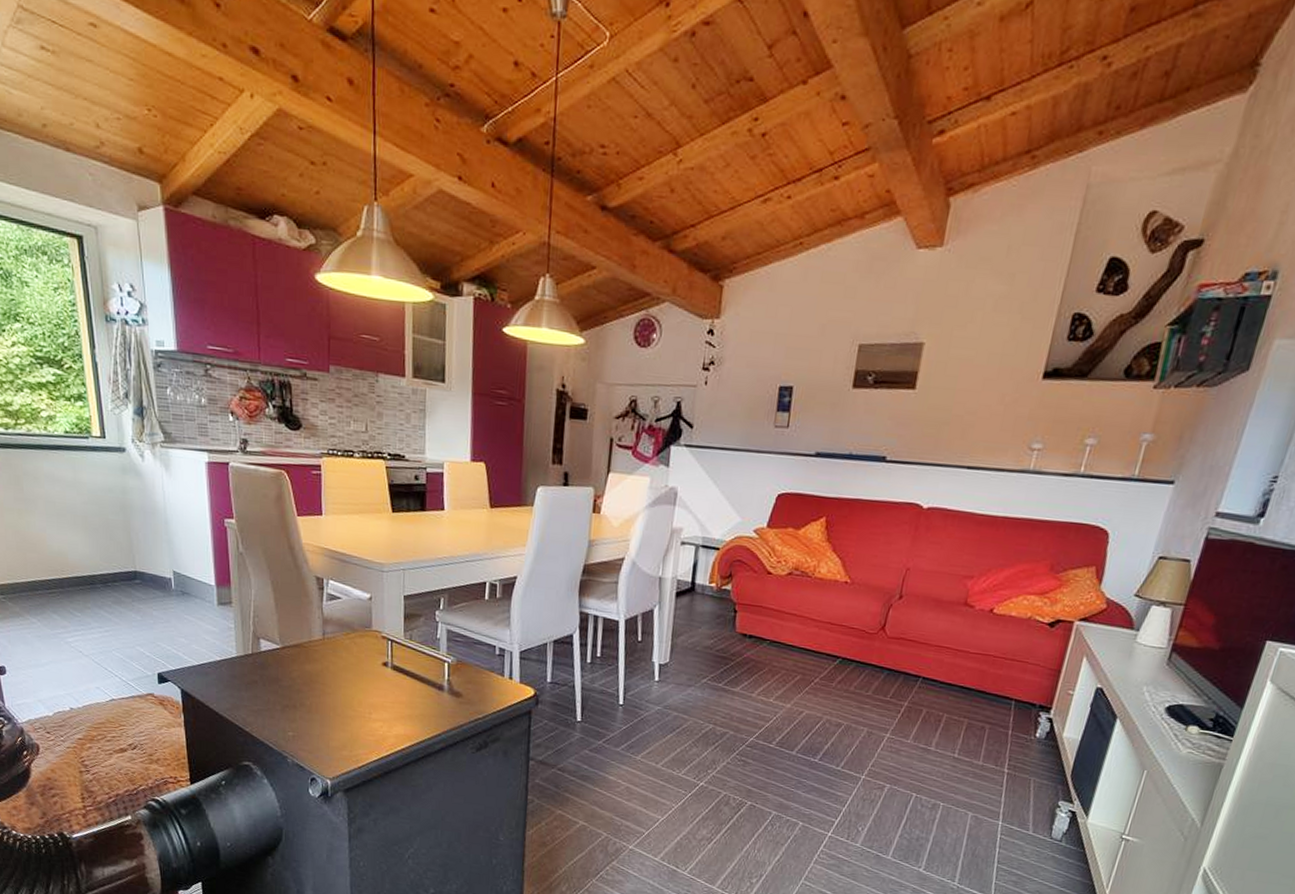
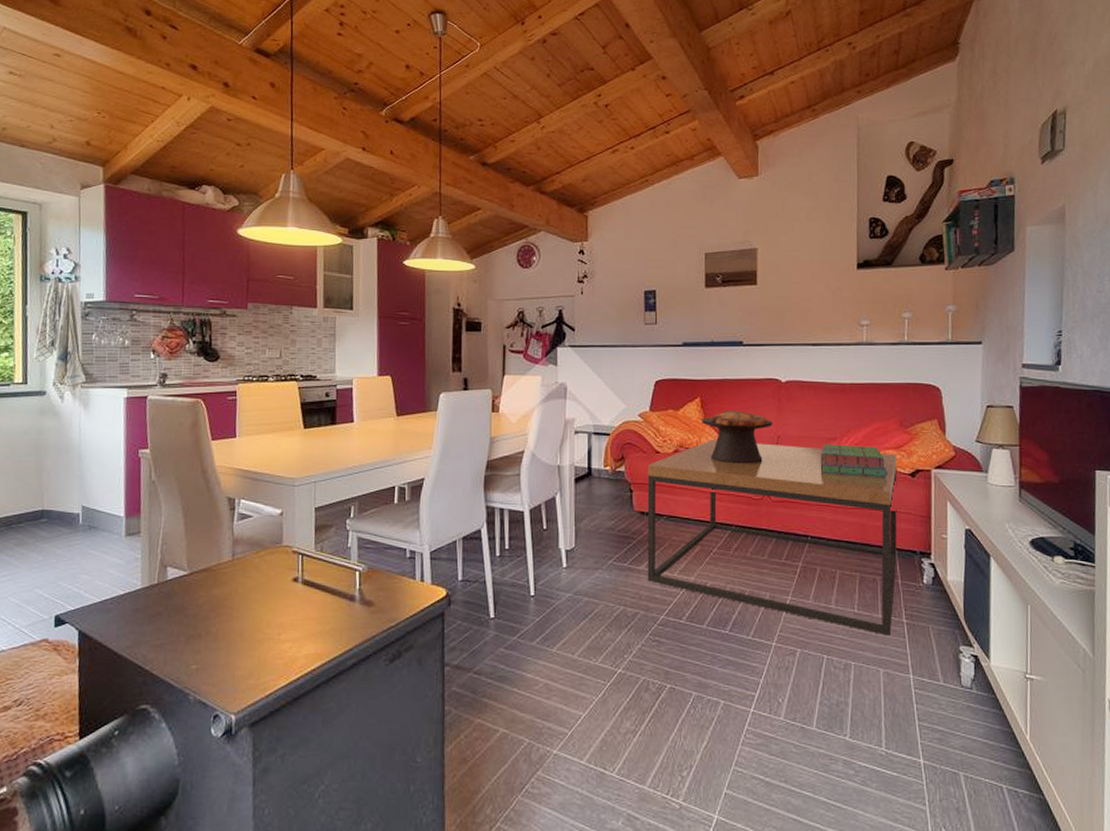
coffee table: none [741,565,1038,783] -> present [647,440,897,636]
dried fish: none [823,534,904,596] -> present [702,411,773,464]
stack of books: none [948,582,1024,626] -> present [820,444,888,478]

